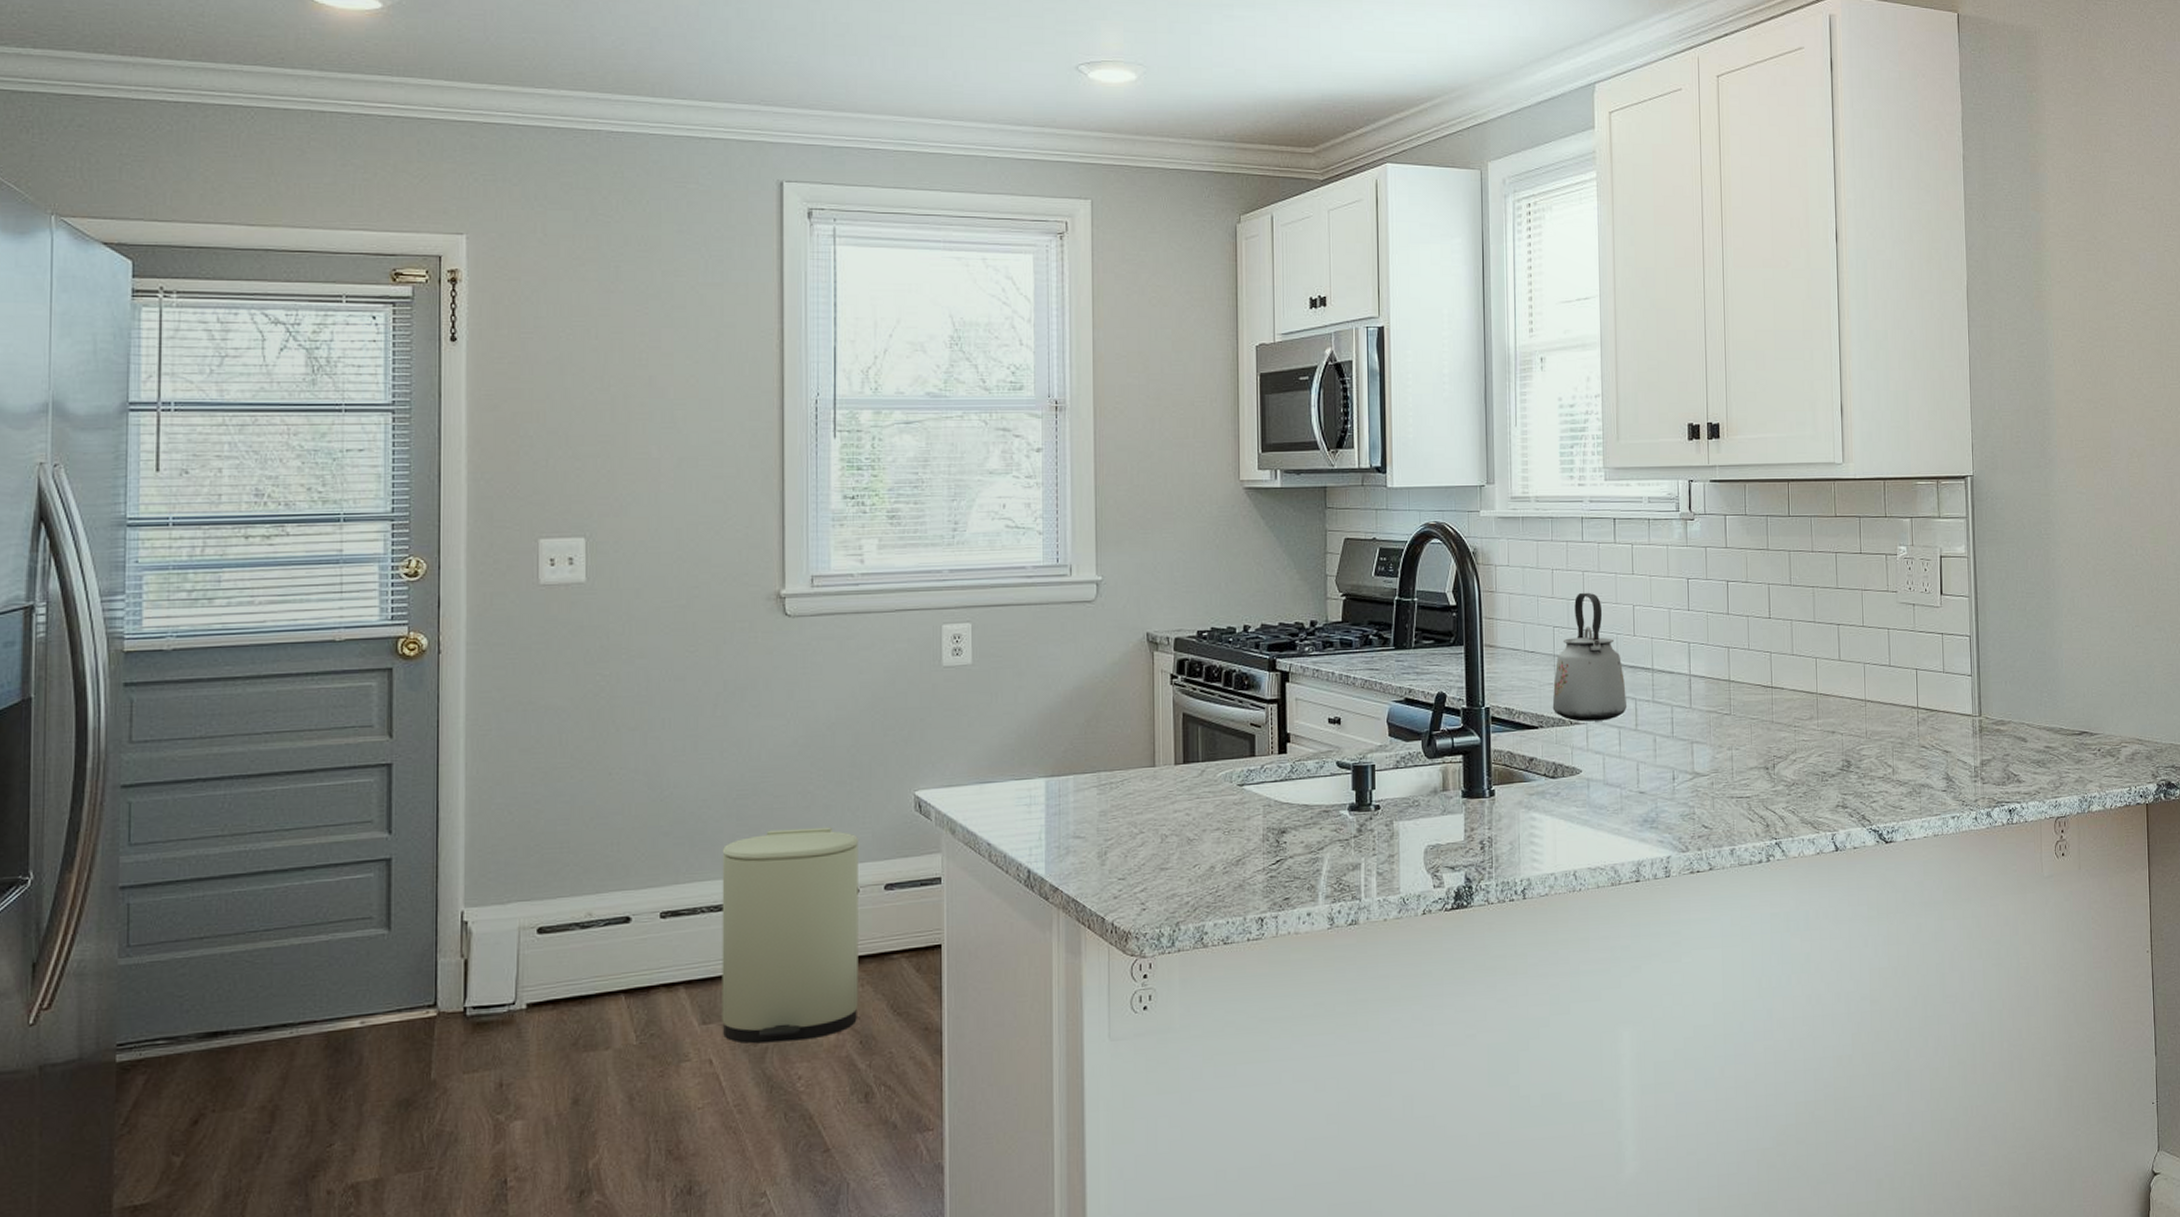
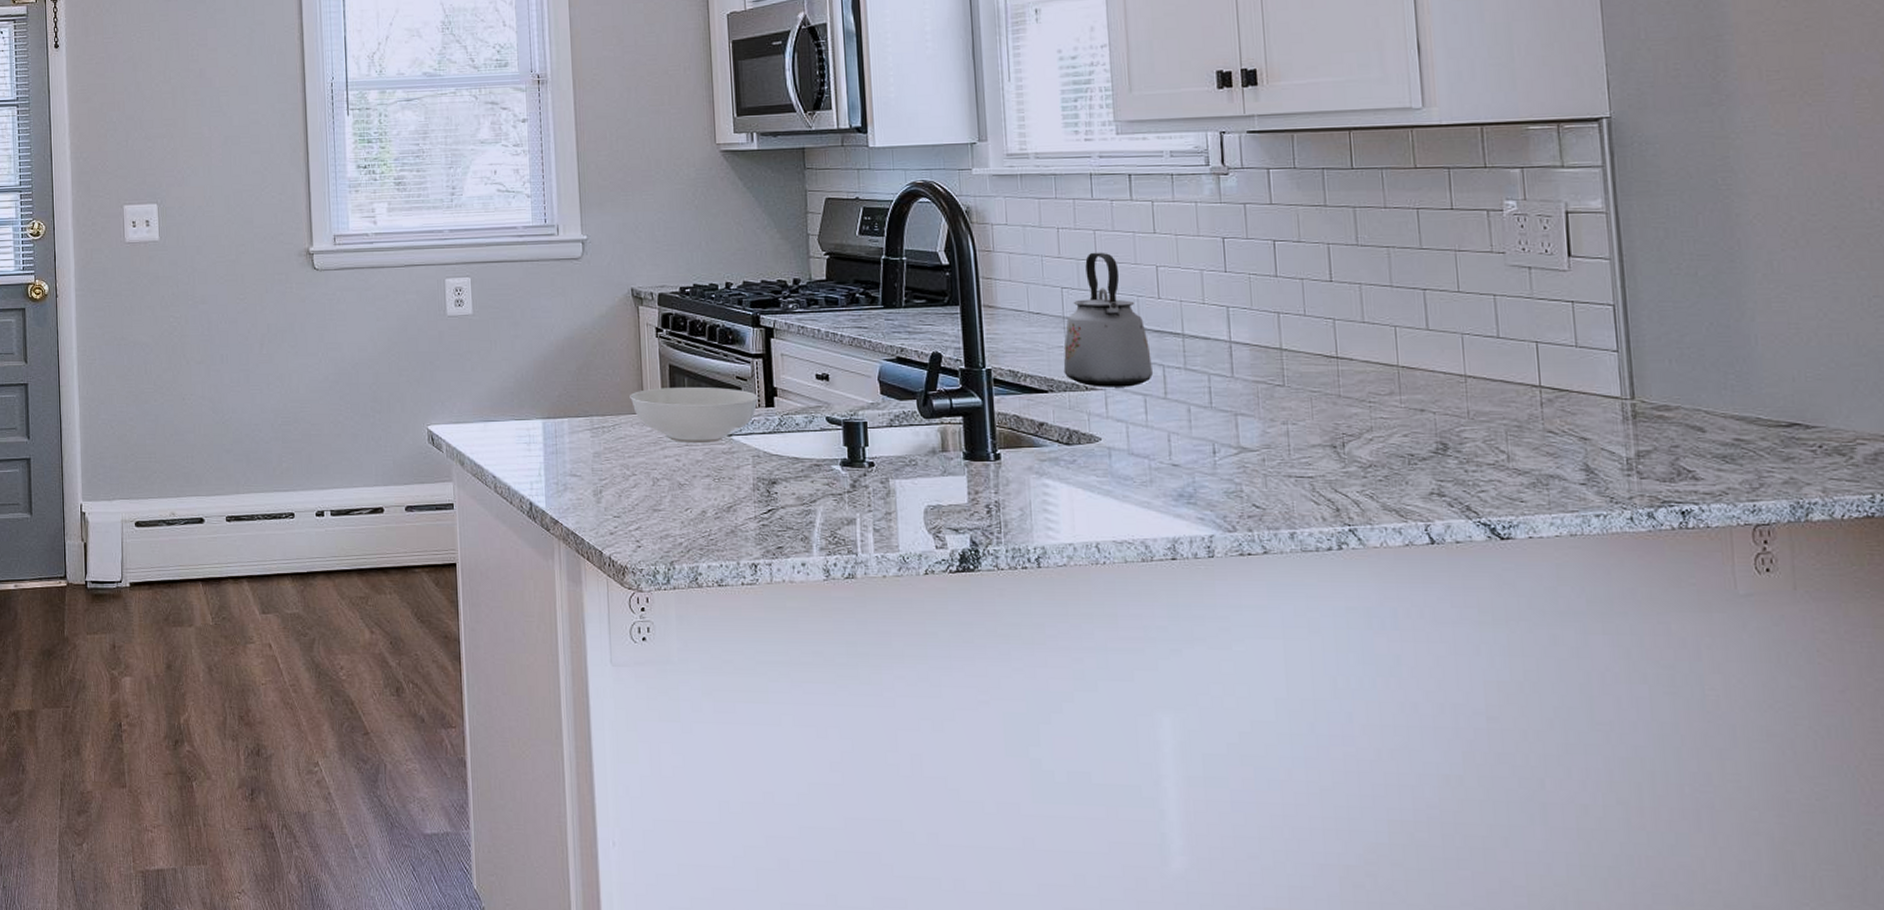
pedal bin: present [722,826,860,1044] -> none [272,453,388,636]
bowl: none [1141,735,1272,795] -> present [630,386,759,442]

